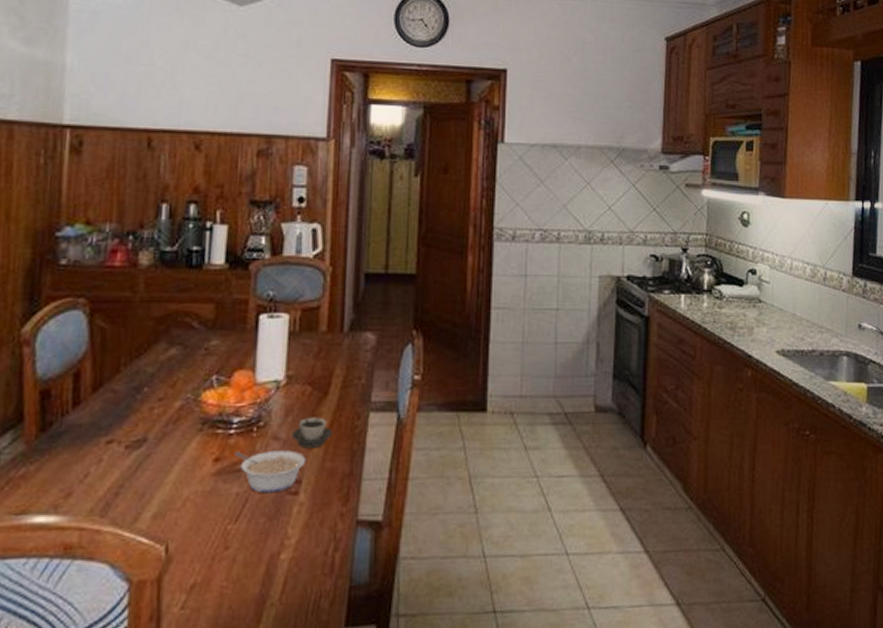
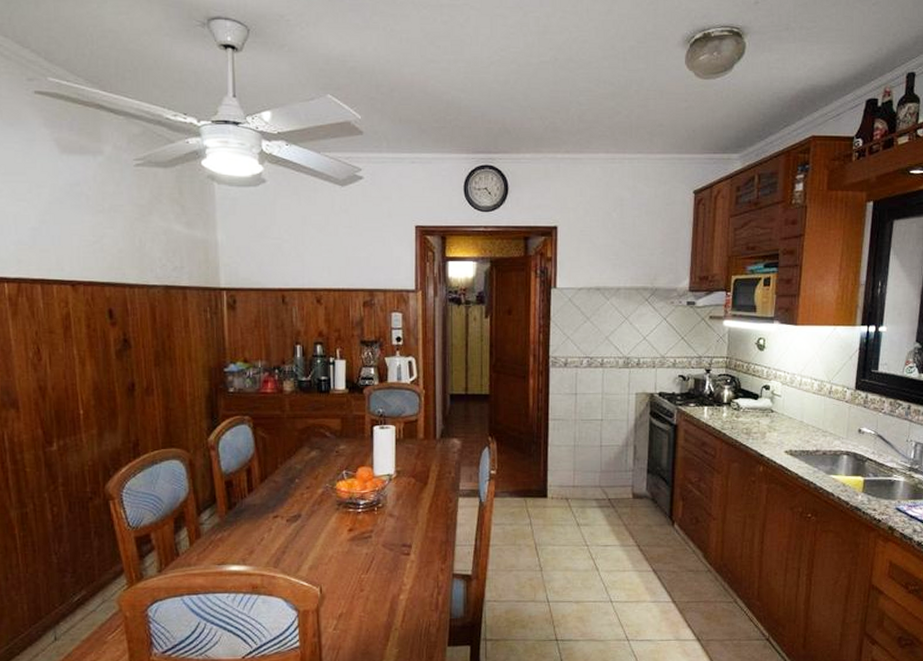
legume: present [234,450,307,494] -> none [362,524,414,554]
cup: present [292,417,333,448] -> none [403,501,432,523]

